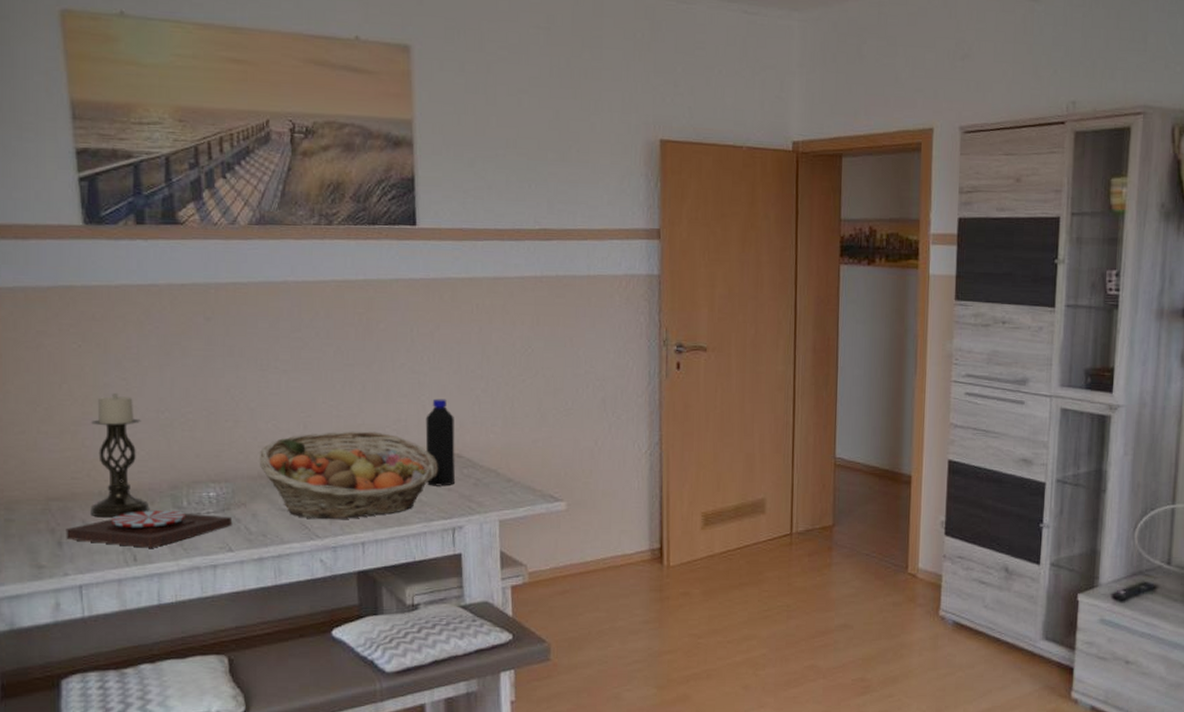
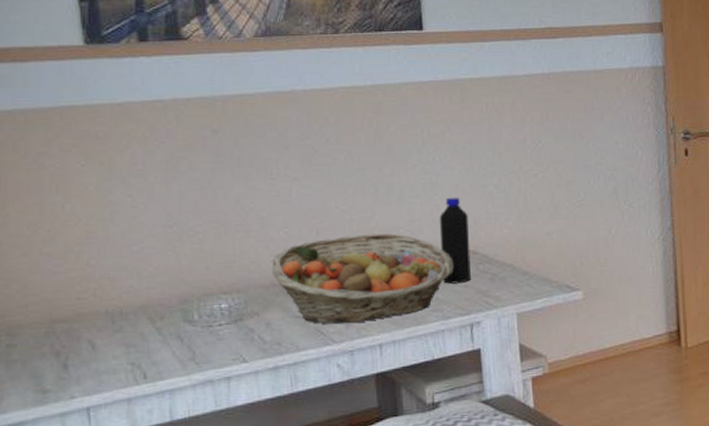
plate: present [66,509,233,548] -> none [71,325,246,365]
candle holder: present [90,392,150,518] -> none [95,209,159,337]

